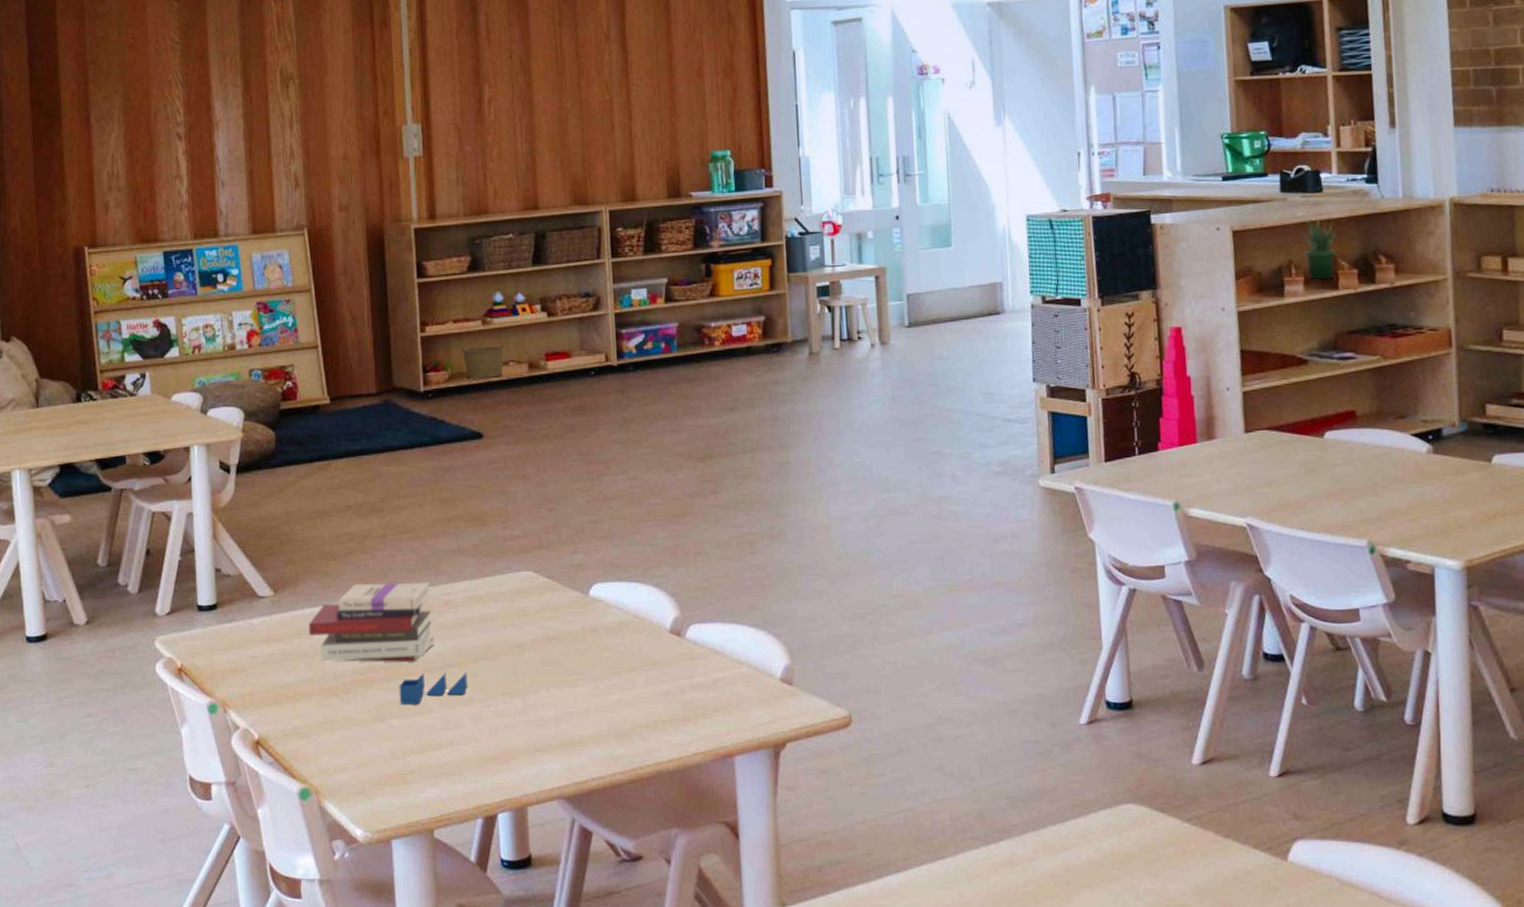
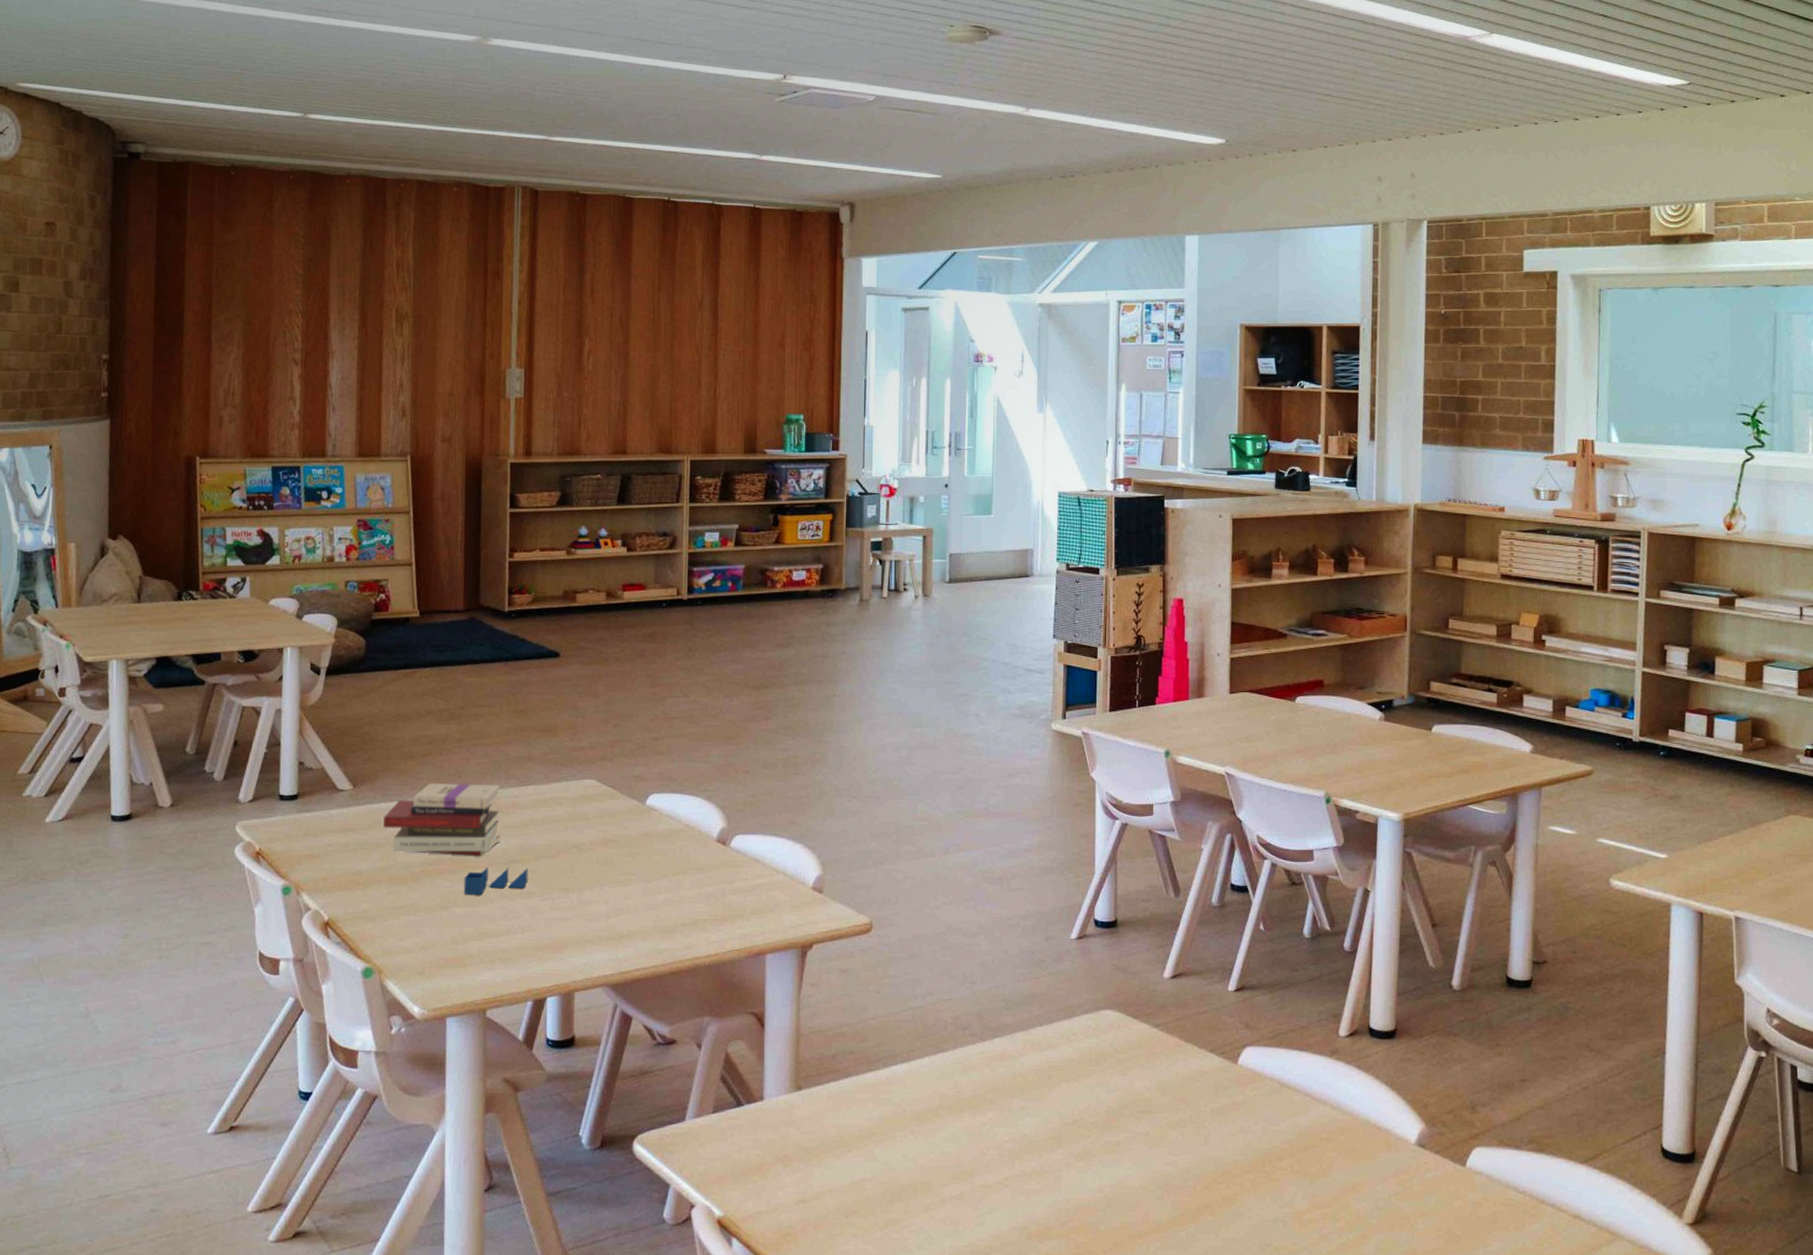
basket: present [462,343,504,379] -> none [546,572,586,603]
planter: present [1301,218,1338,280] -> none [1289,513,1321,567]

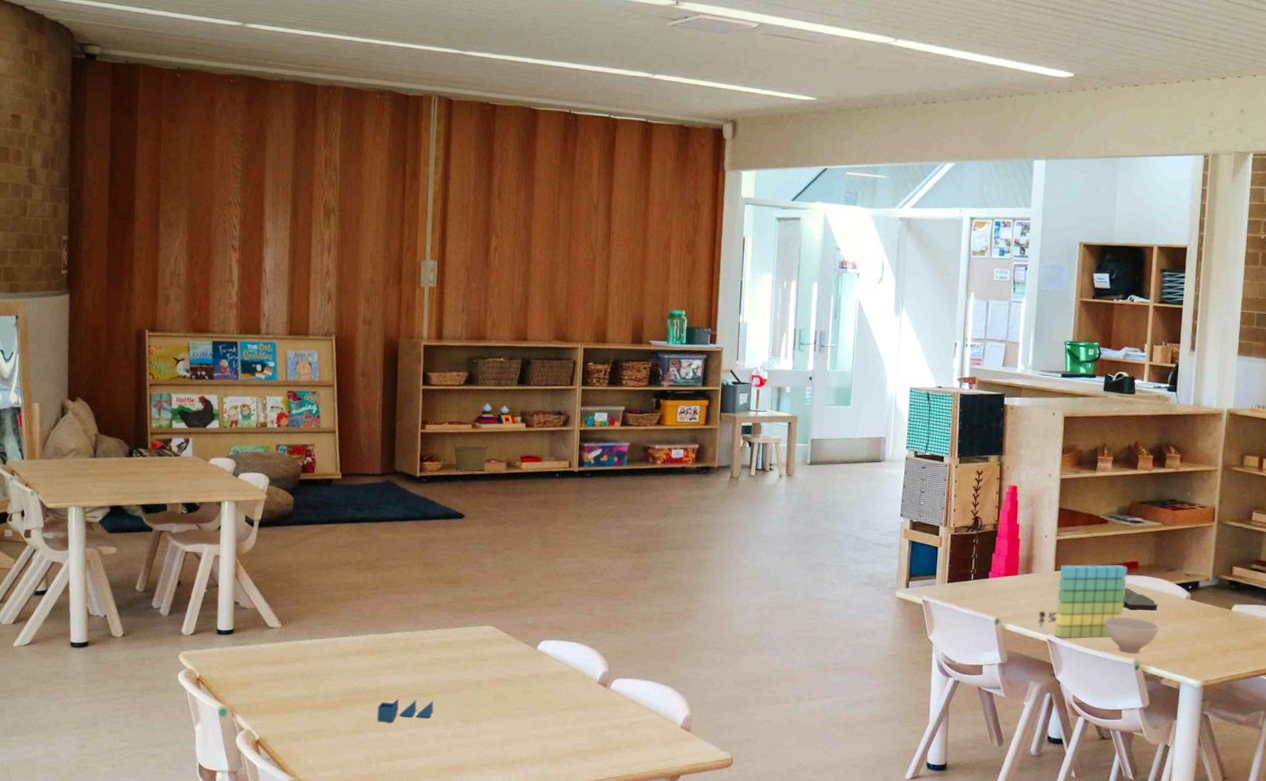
books: present [383,783,501,856] -> none [308,624,410,688]
basket: none [546,572,586,603] -> present [454,444,489,471]
toy blocks: none [1213,683,1312,770] -> present [1038,564,1127,639]
bowl: none [1287,743,1352,784] -> present [1103,616,1160,653]
papers: none [1306,710,1348,735] -> present [1121,587,1158,611]

